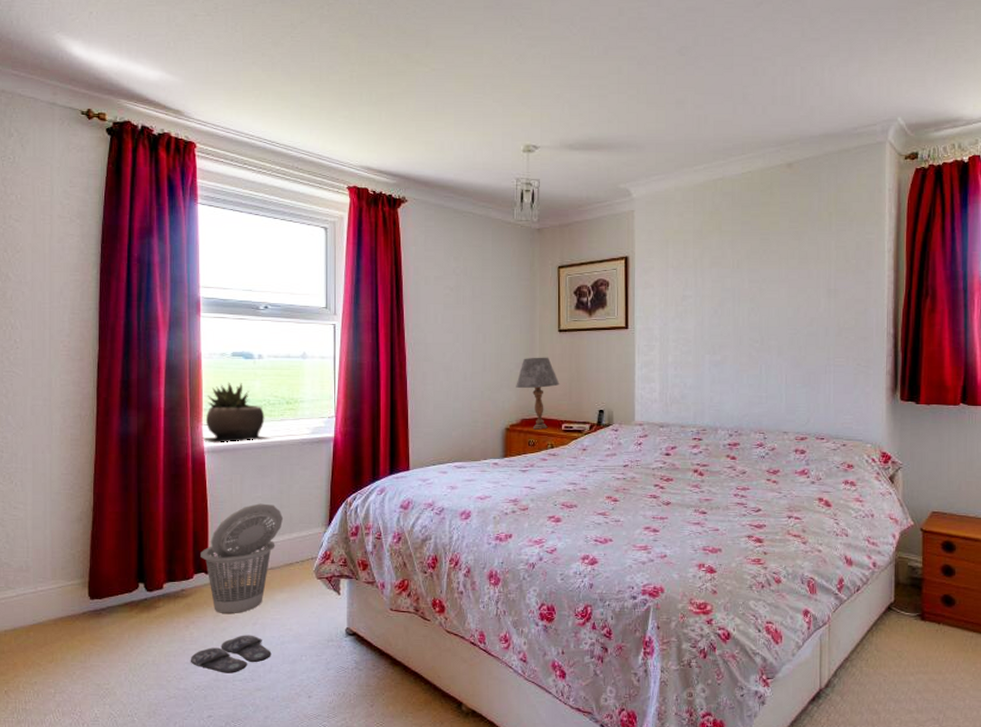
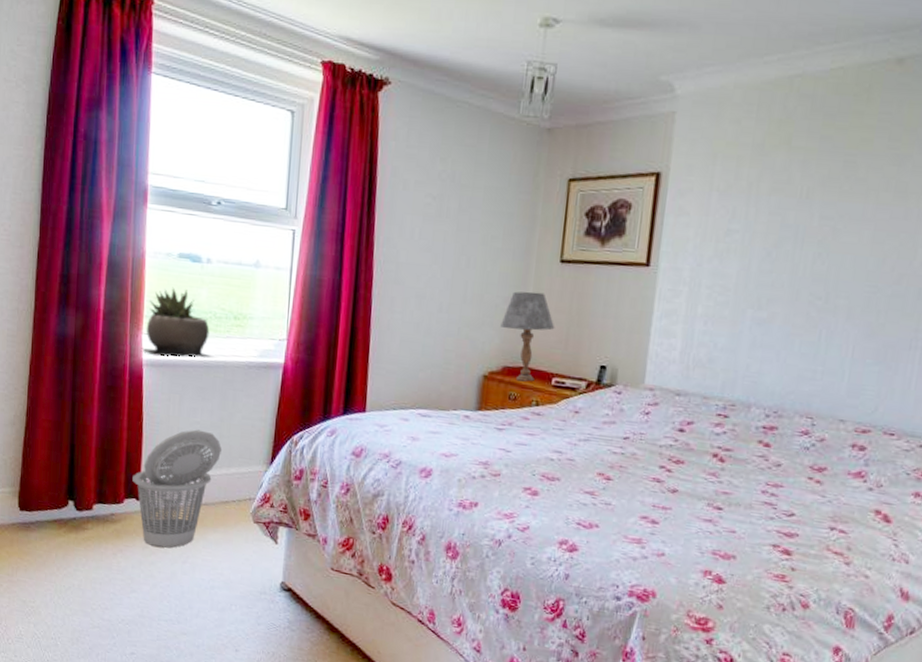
slippers: present [191,635,272,673] -> none [117,572,200,612]

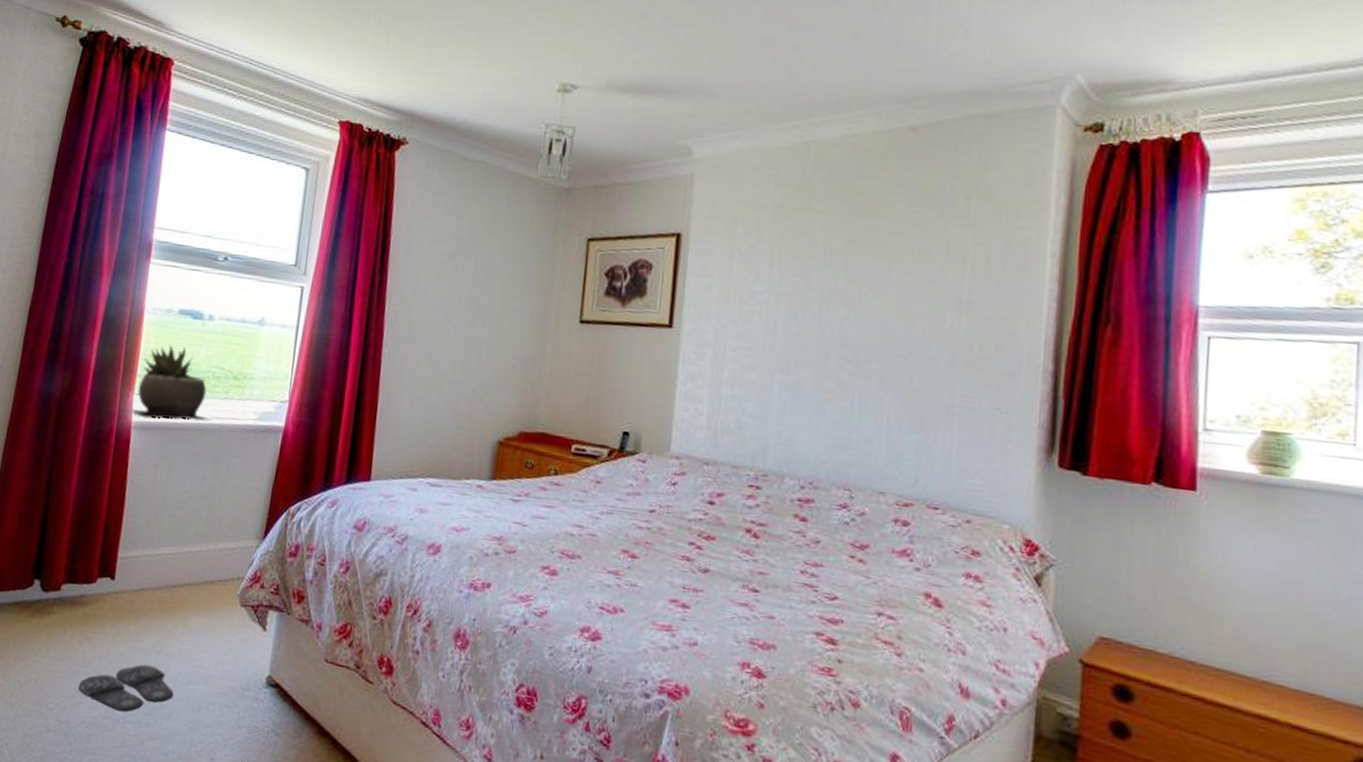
slippers: none [117,572,200,612] -> present [79,664,174,712]
laundry basket: present [132,429,223,548] -> none [108,499,212,636]
table lamp: present [500,291,555,382] -> none [517,352,575,449]

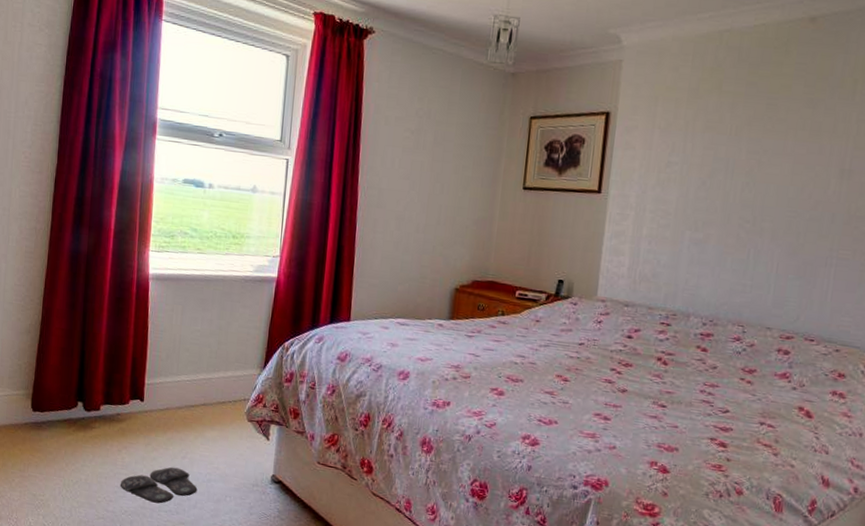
succulent plant: present [130,344,211,422] -> none [147,209,216,273]

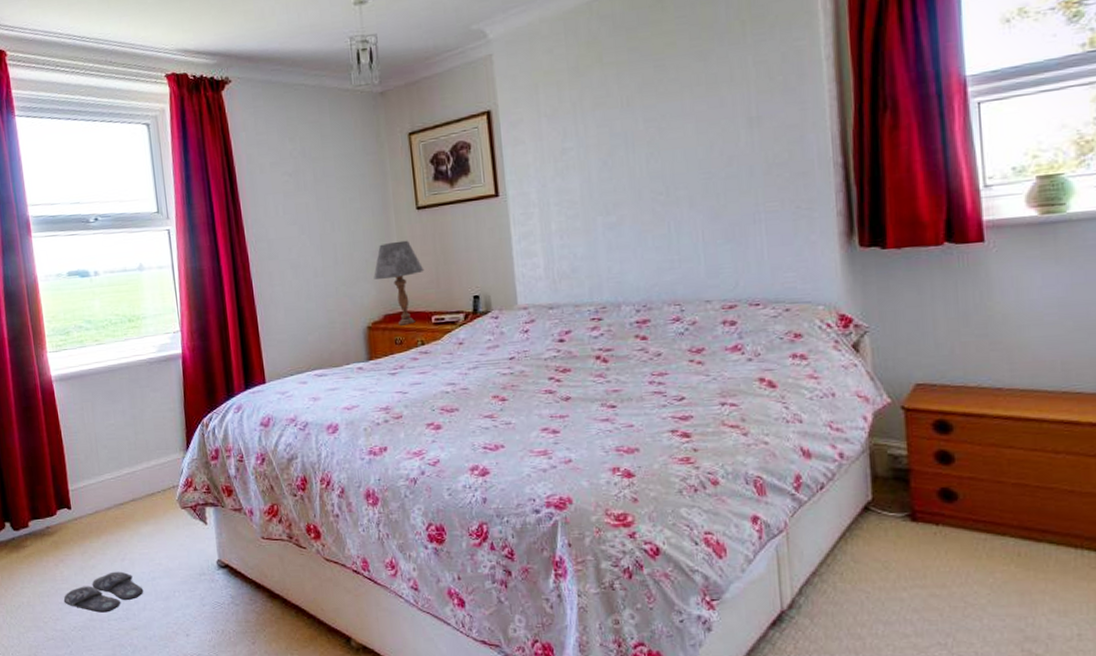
table lamp: none [470,214,519,295] -> present [373,240,425,326]

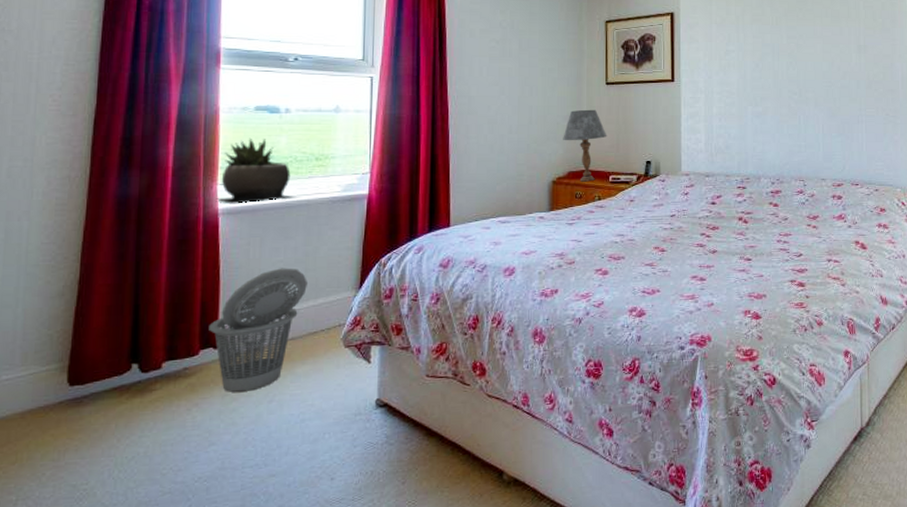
succulent plant: none [48,304,118,371] -> present [216,137,298,204]
laundry basket: none [61,431,140,551] -> present [209,268,309,393]
slippers: present [64,571,144,613] -> none [192,414,289,460]

